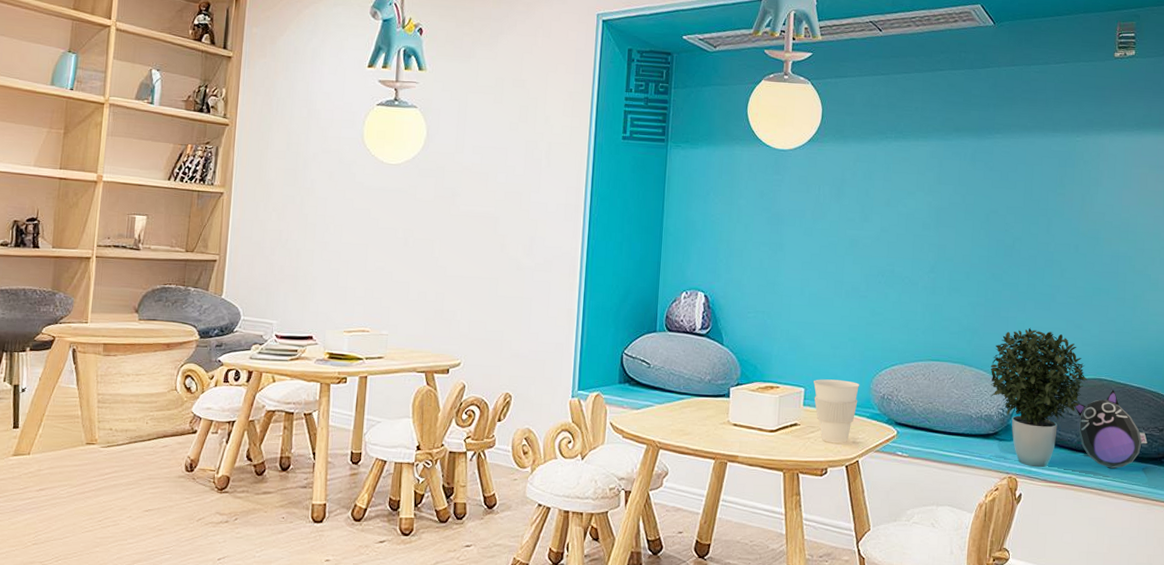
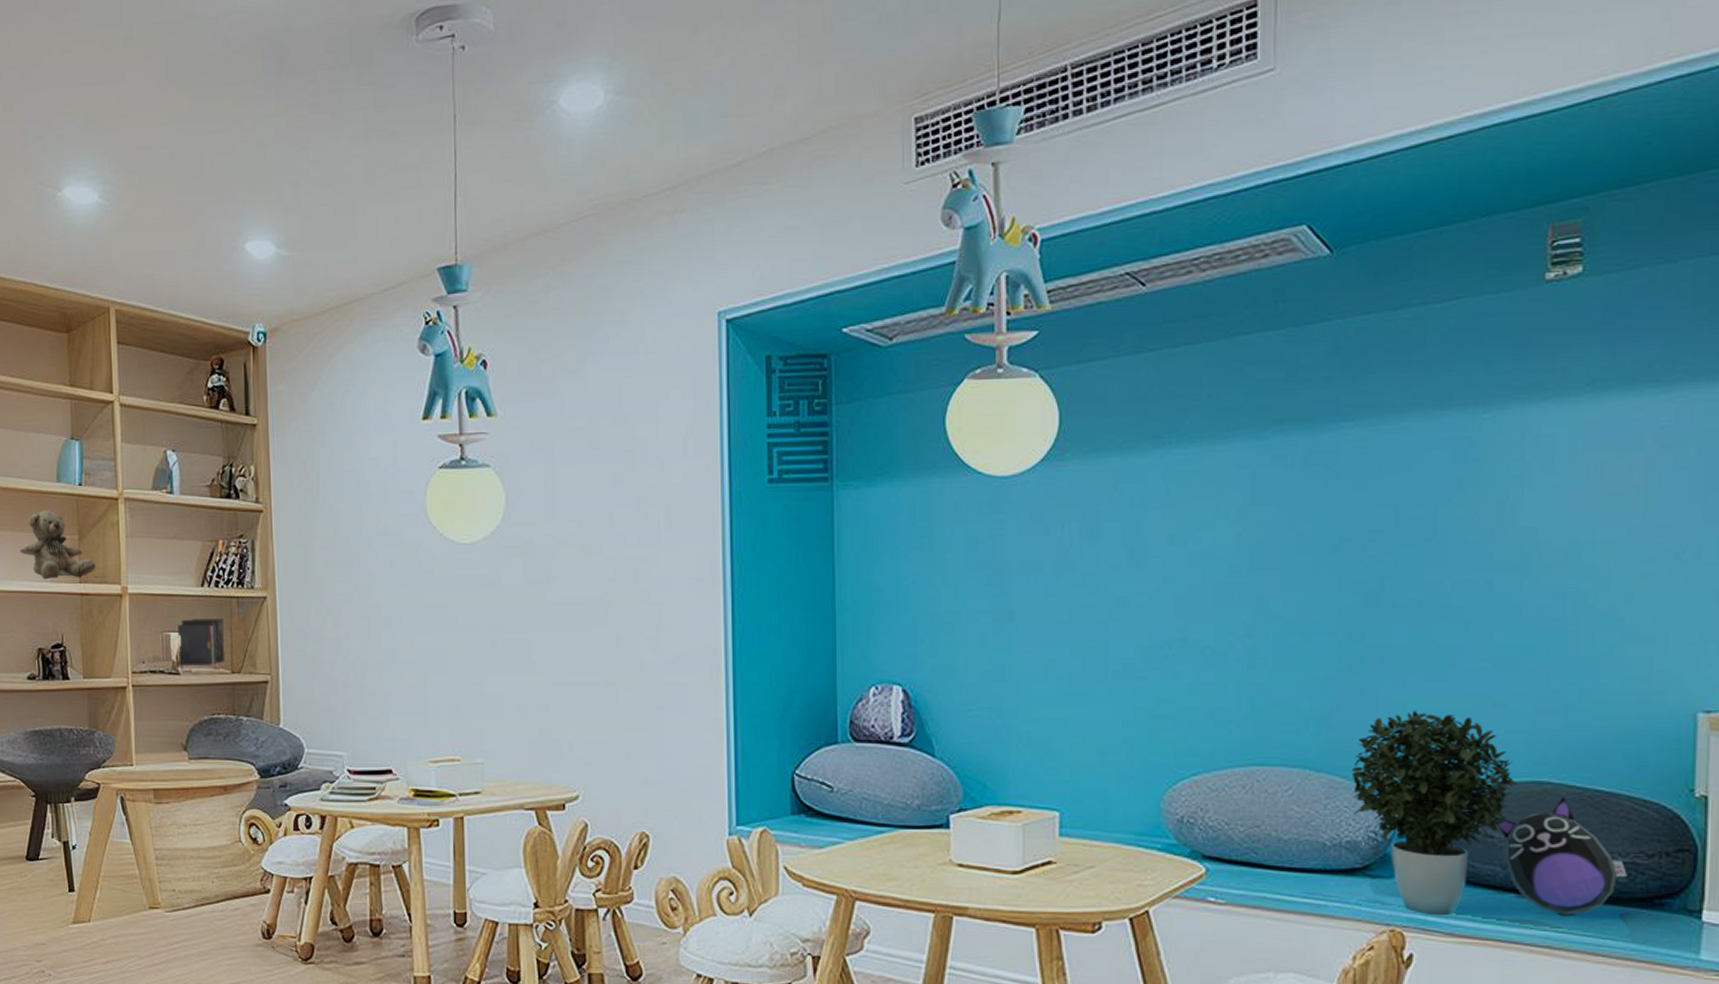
teddy bear: none [8,107,77,165] -> present [19,510,96,580]
books: none [141,205,184,244] -> present [178,619,226,665]
cup: present [813,379,860,444] -> none [1073,798,1144,888]

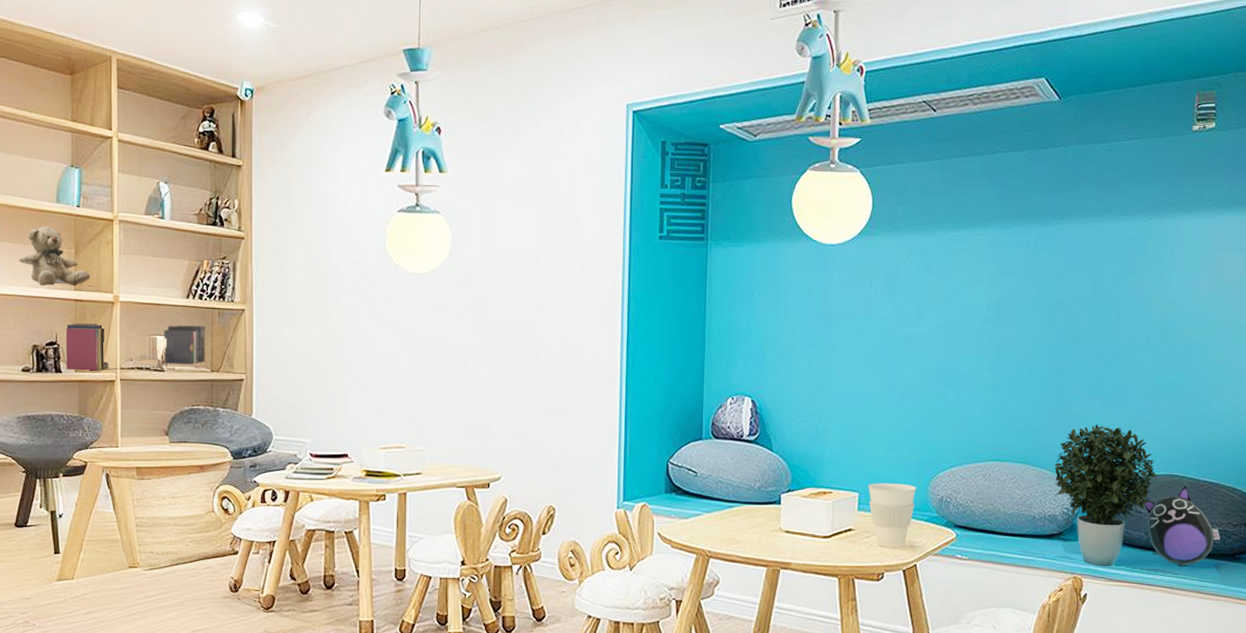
books: none [72,621,120,676] -> present [65,323,109,371]
cup: none [1073,798,1144,888] -> present [868,483,917,548]

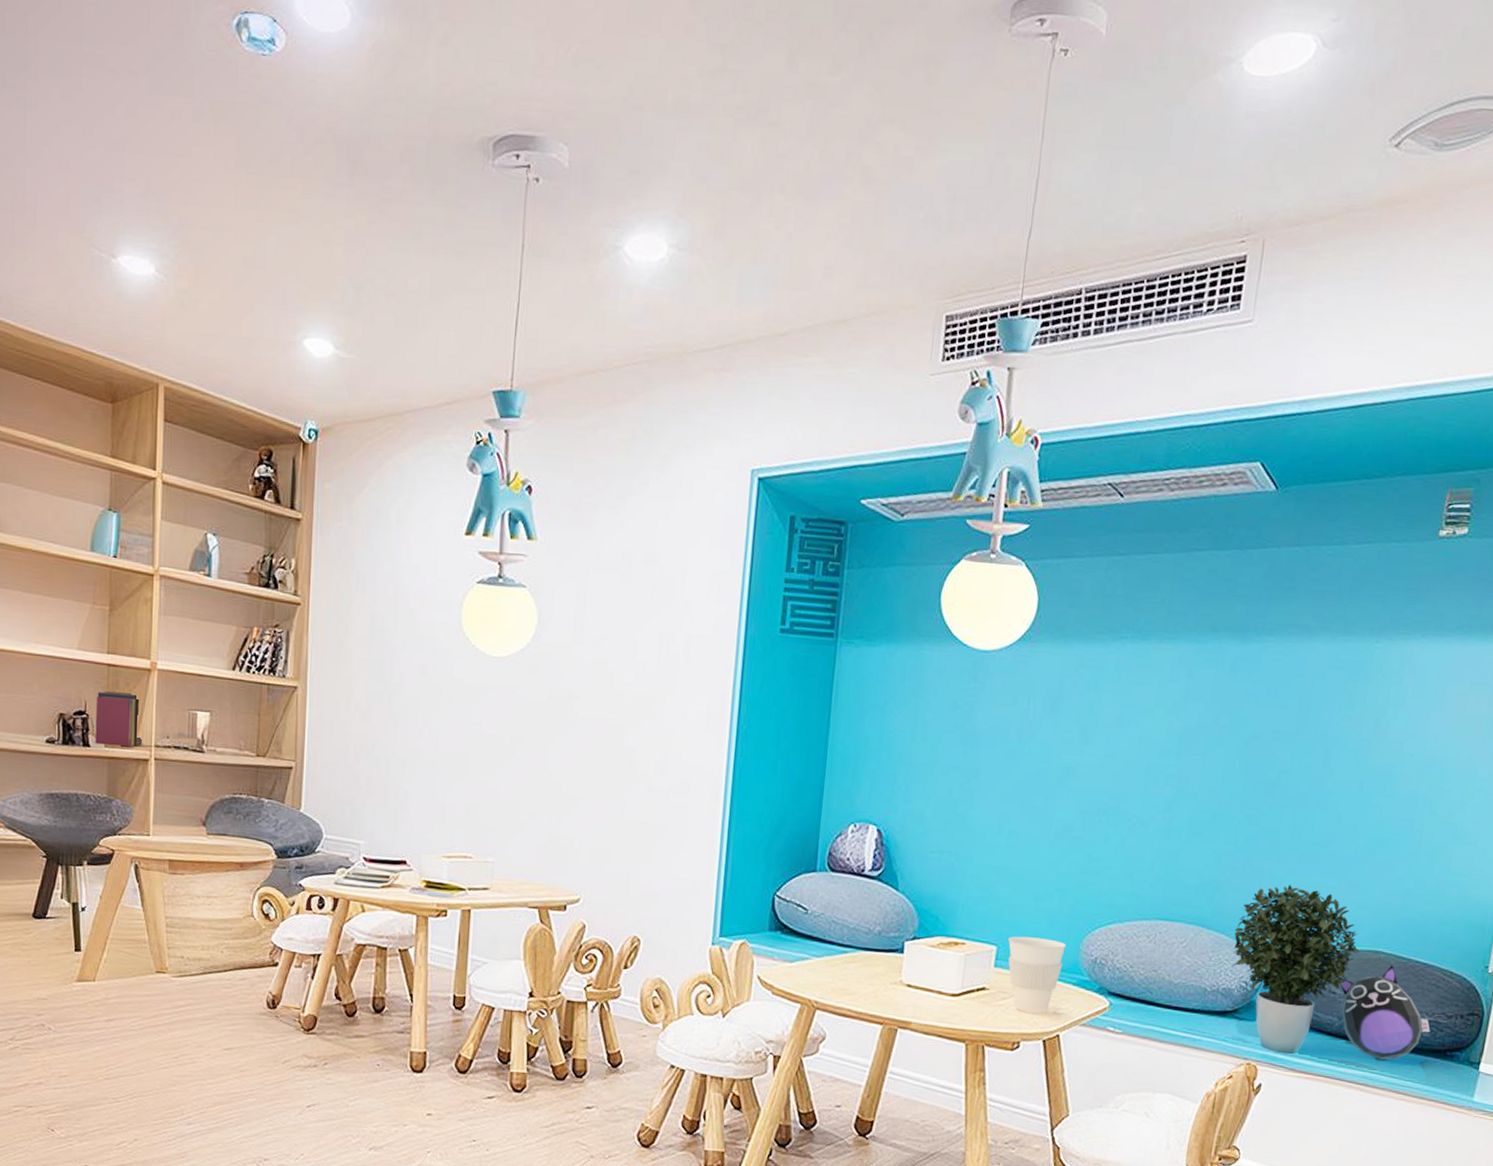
teddy bear: present [18,226,90,287] -> none [46,577,126,649]
books: present [164,325,206,365] -> none [204,700,253,747]

